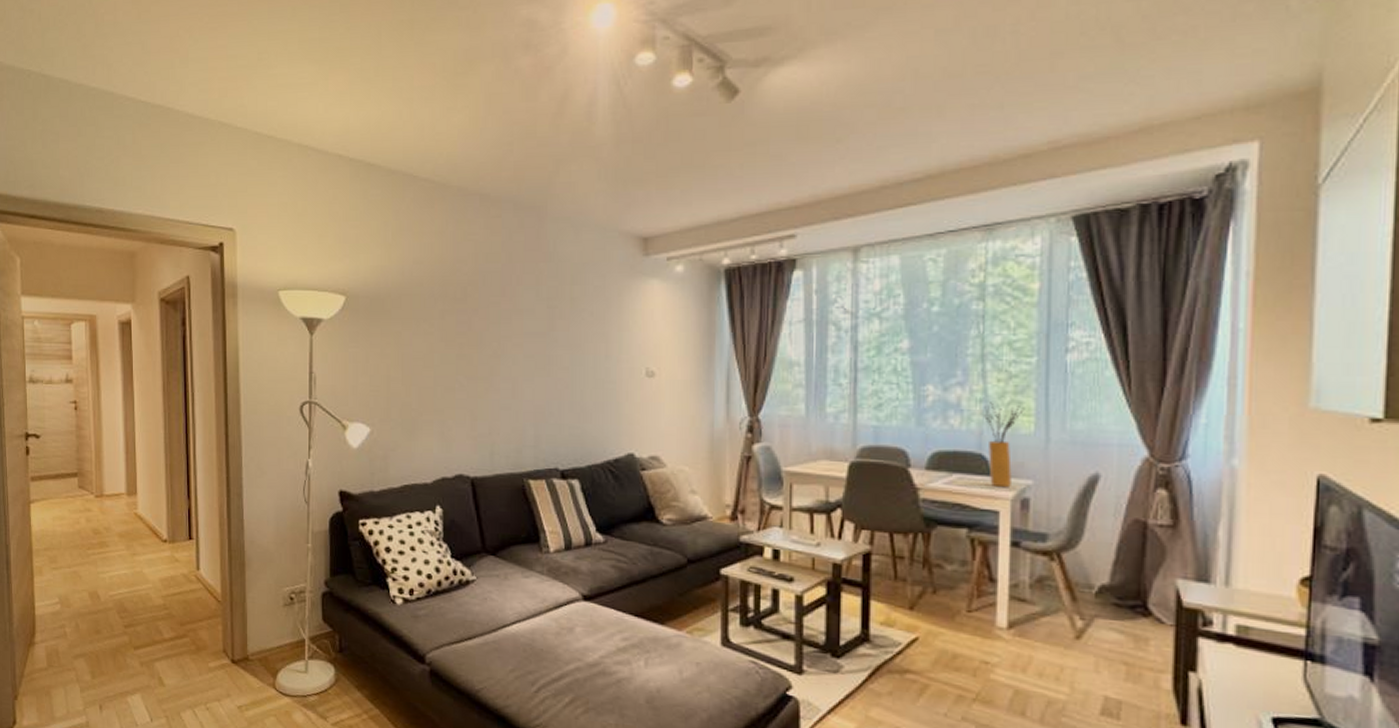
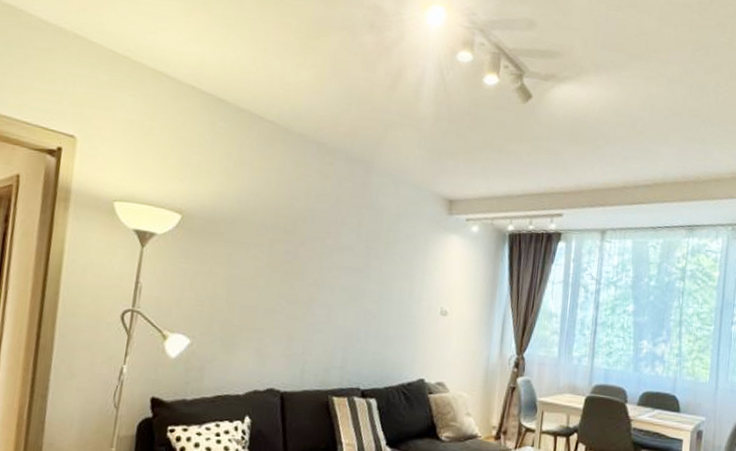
vase: present [982,402,1024,488] -> none [677,357,704,422]

